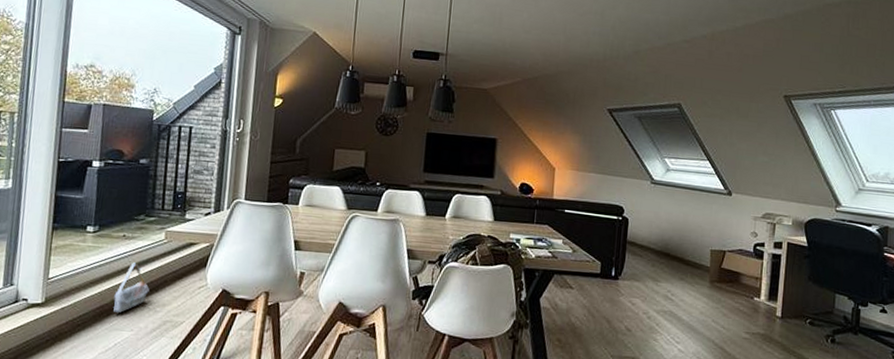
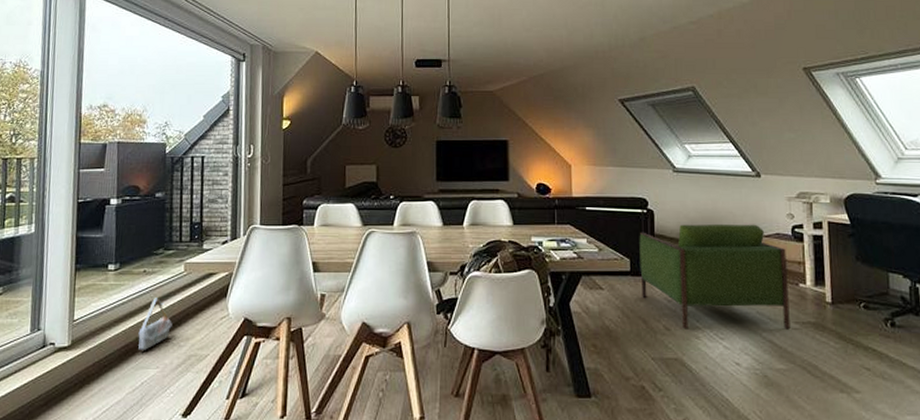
armchair: none [608,233,746,338] -> present [639,224,790,329]

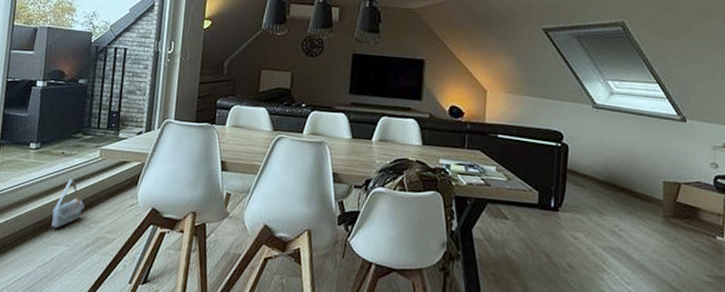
armchair: present [639,224,790,329] -> none [547,162,706,281]

